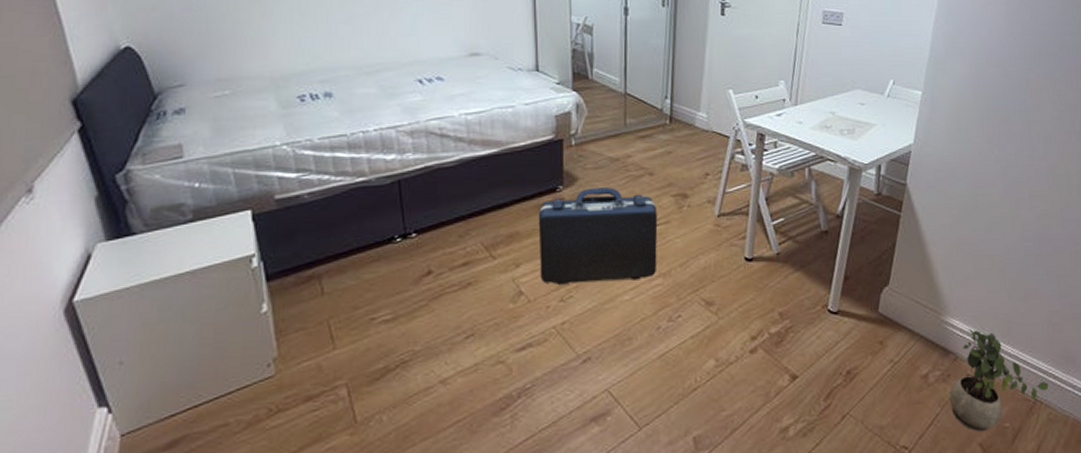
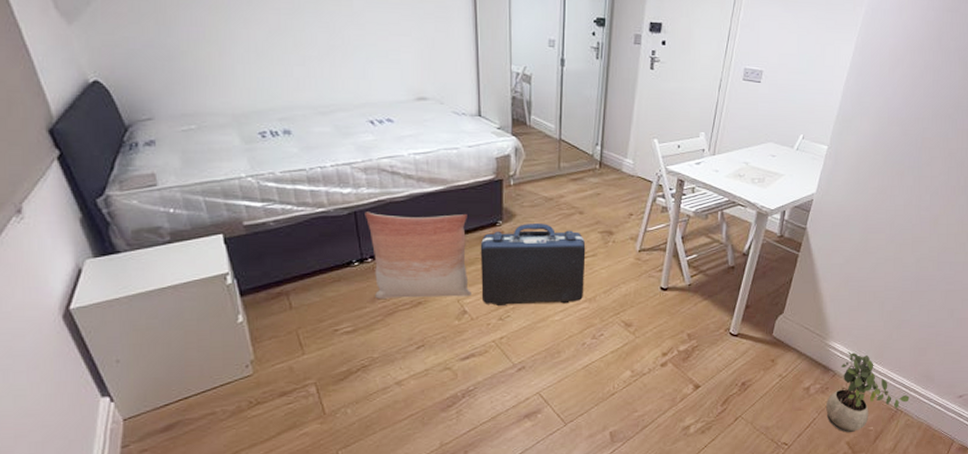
pillow: none [410,180,529,280] -> present [365,212,472,299]

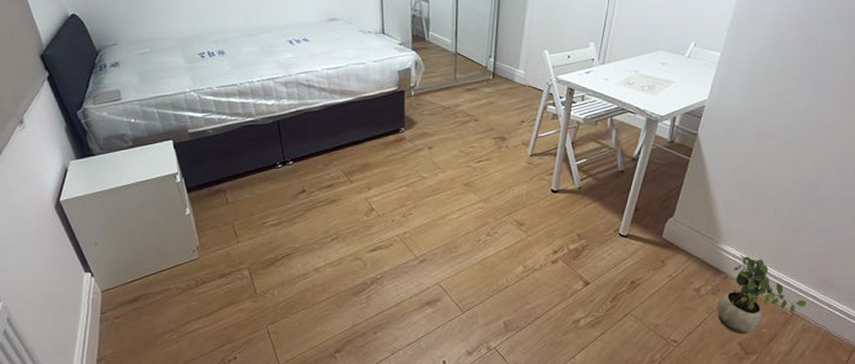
pillow: present [365,212,472,299] -> none [286,120,378,196]
suitcase: present [480,224,586,305] -> none [385,130,481,204]

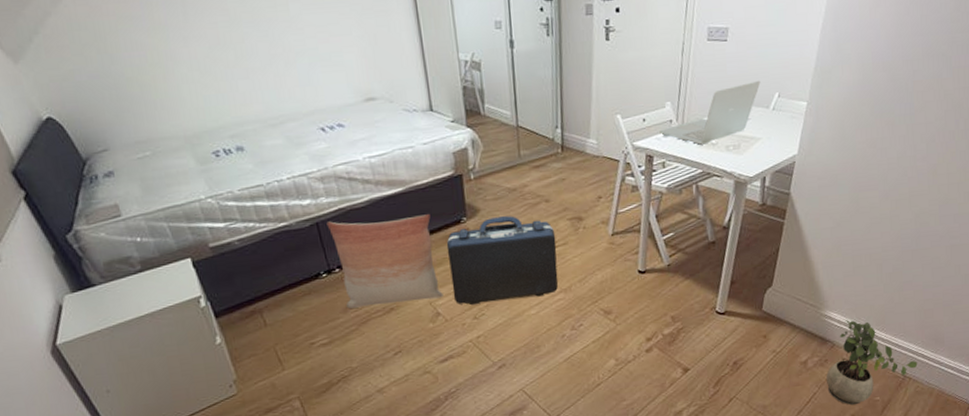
pillow: none [286,120,378,196] -> present [326,214,443,309]
suitcase: none [385,130,481,204] -> present [446,216,559,305]
laptop: none [582,30,679,83] -> present [659,80,761,145]

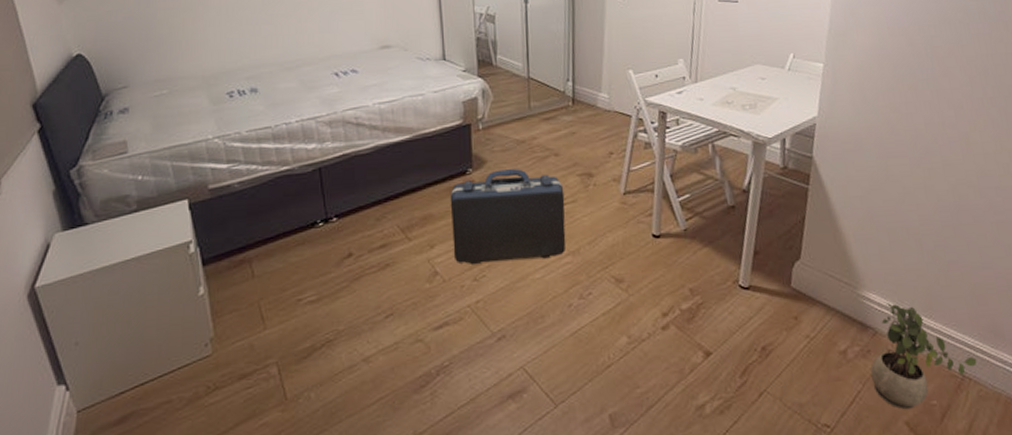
pillow: present [326,214,443,309] -> none [329,164,443,262]
laptop: present [659,80,761,145] -> none [672,41,775,103]

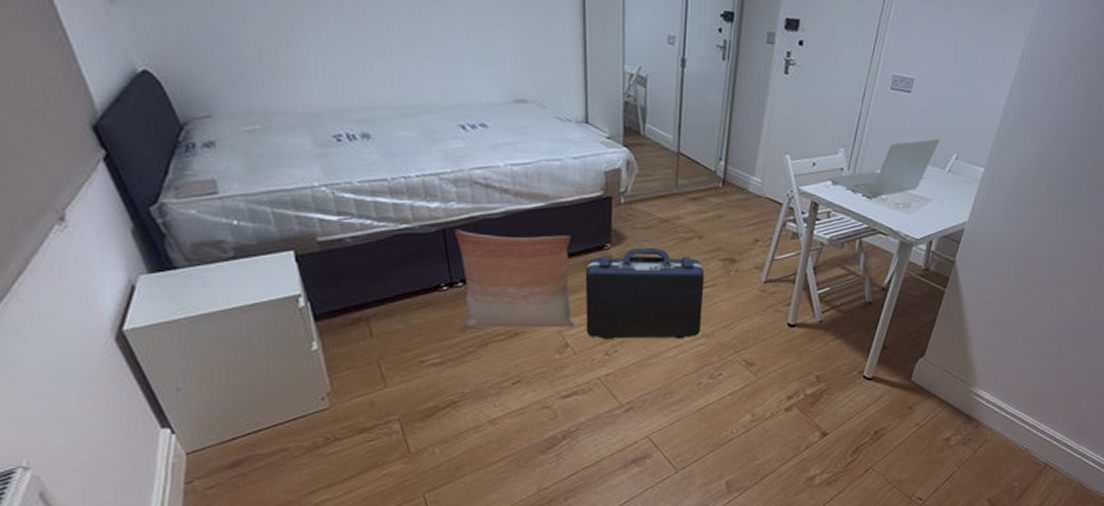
pillow: none [329,164,443,262] -> present [455,229,575,328]
laptop: none [672,41,775,103] -> present [828,138,940,198]
potted plant: present [870,303,977,410] -> none [967,400,1060,489]

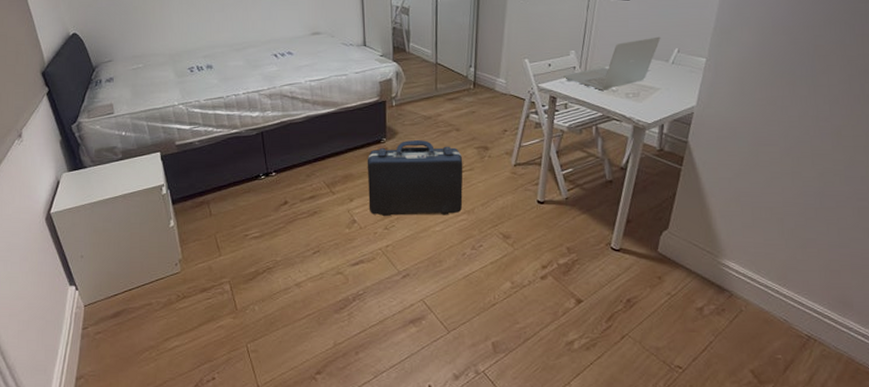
pillow: present [455,229,575,328] -> none [270,132,360,208]

